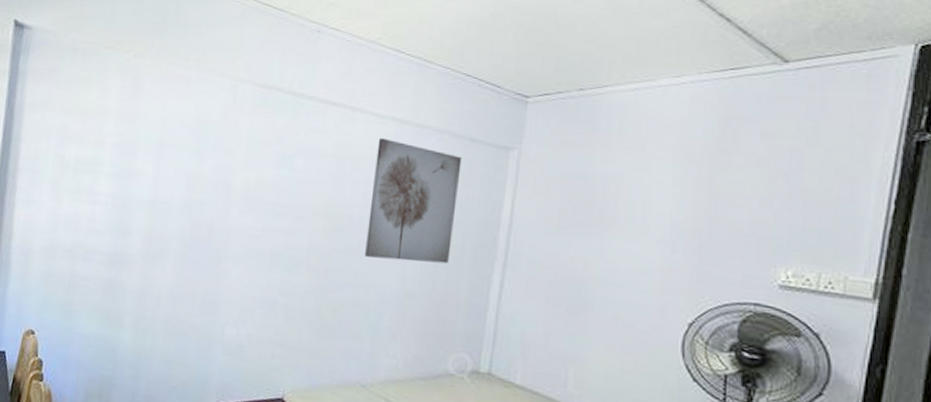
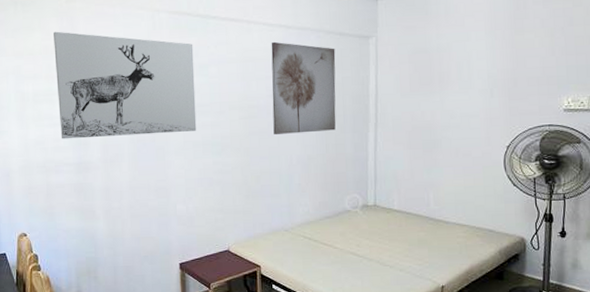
wall art: none [97,89,279,236] -> present [53,31,197,139]

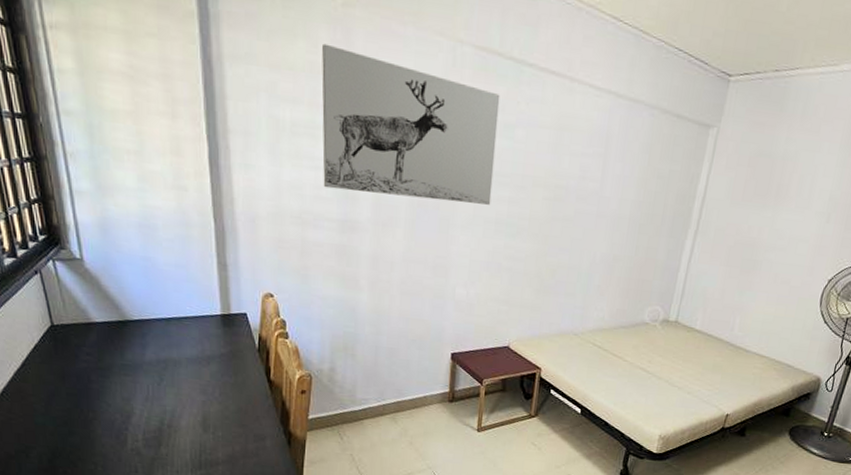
wall art: present [271,41,336,134] -> none [580,110,669,231]

